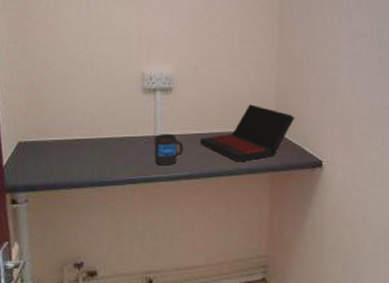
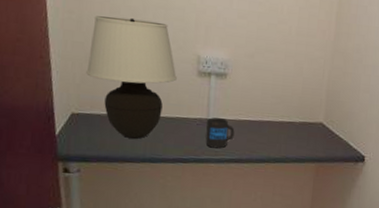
table lamp: none [32,42,122,163] -> present [86,16,177,139]
laptop: present [200,104,295,162] -> none [250,96,344,151]

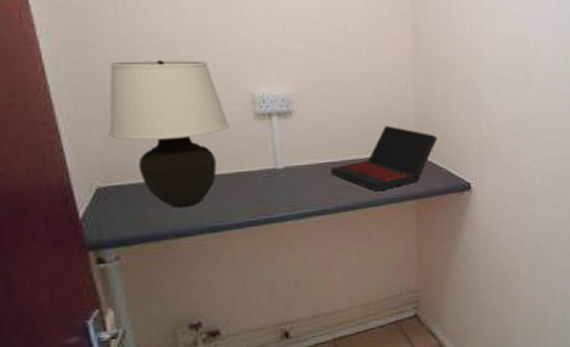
mug: present [205,117,235,149] -> none [275,165,312,203]
laptop: none [250,96,344,151] -> present [330,125,438,192]

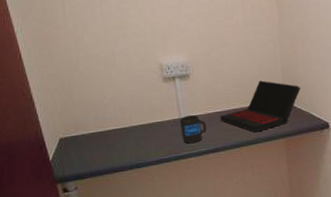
table lamp: present [109,59,229,207] -> none [63,41,146,150]
mug: none [275,165,312,203] -> present [180,115,207,144]

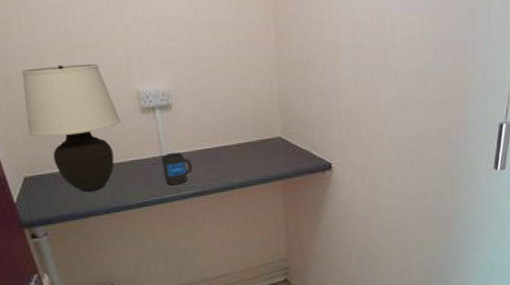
table lamp: none [63,41,146,150] -> present [21,63,121,192]
laptop: present [220,80,301,133] -> none [207,113,301,174]

